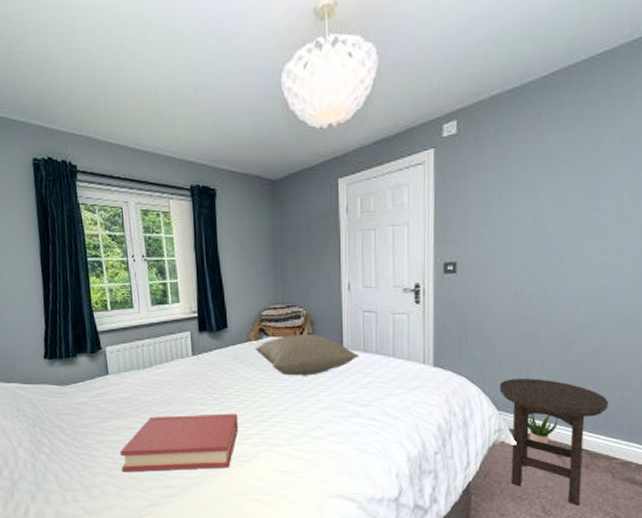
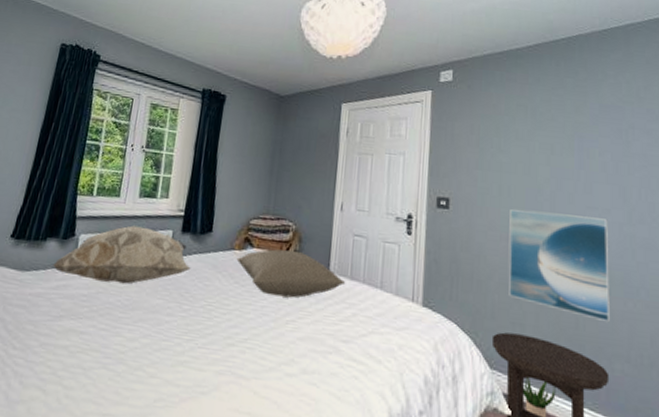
decorative pillow: none [88,332,214,384] -> present [51,225,191,284]
hardback book: present [120,413,239,472] -> none [58,321,206,399]
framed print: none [516,260,620,356] -> present [508,209,610,321]

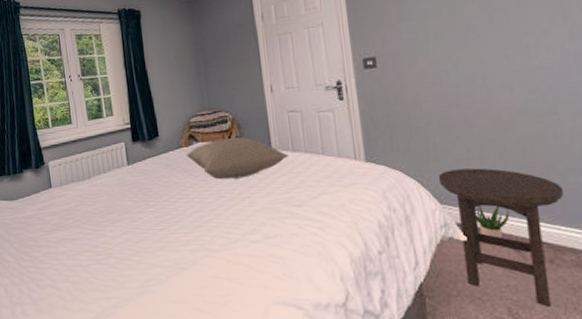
decorative pillow: present [51,225,191,284] -> none [33,144,148,197]
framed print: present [508,209,610,321] -> none [440,41,559,141]

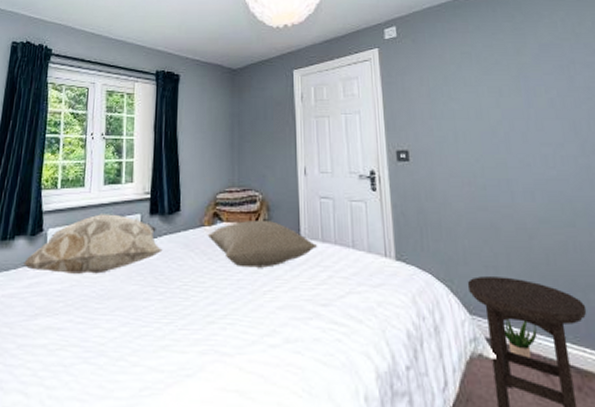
decorative pillow: none [33,144,148,197] -> present [22,214,163,274]

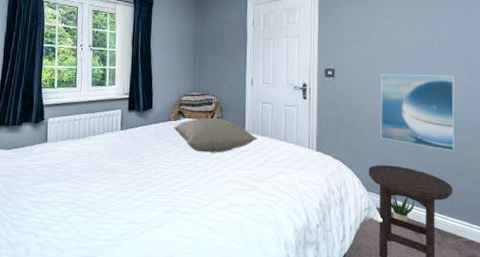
decorative pillow: present [22,214,163,274] -> none [29,108,138,153]
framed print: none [468,153,578,253] -> present [380,73,455,151]

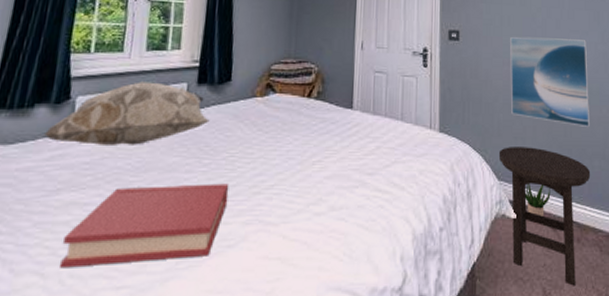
decorative pillow: none [29,108,138,153] -> present [42,82,210,145]
hardback book: none [47,181,154,233] -> present [60,183,229,269]
pillow: present [173,118,257,153] -> none [258,92,368,139]

